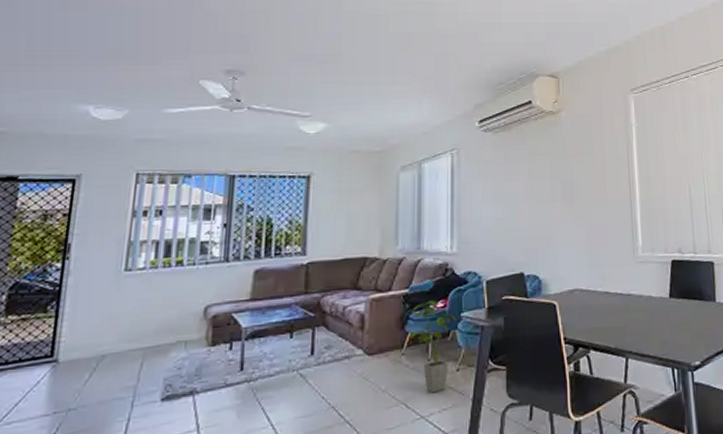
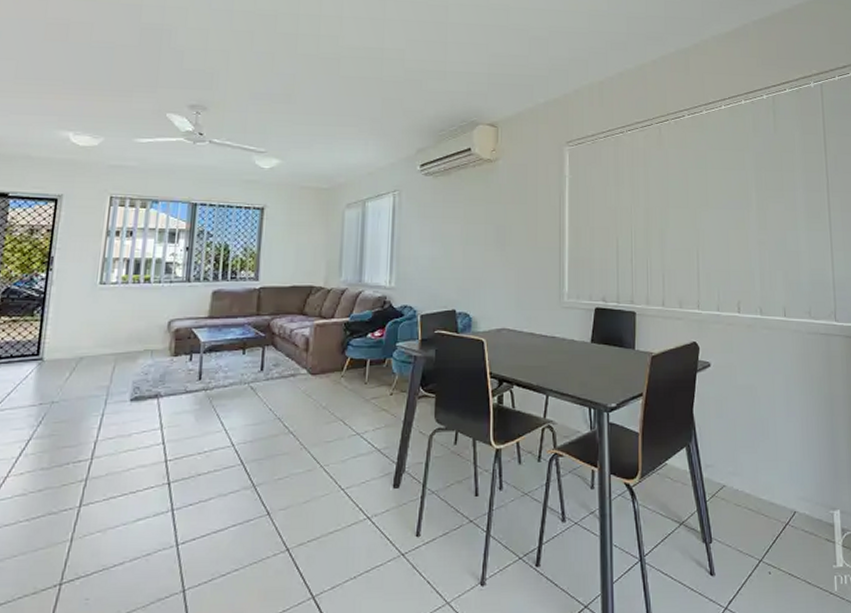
house plant: present [410,301,456,394] -> none [349,330,392,413]

